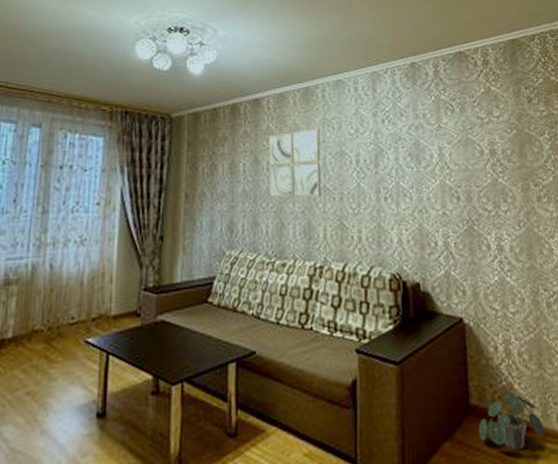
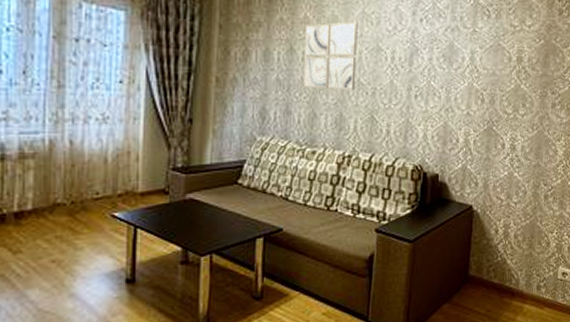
potted plant: present [478,389,545,451] -> none [472,264,526,310]

